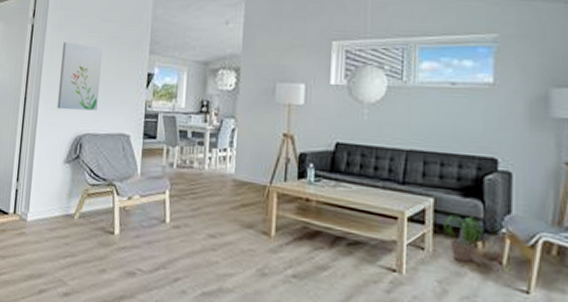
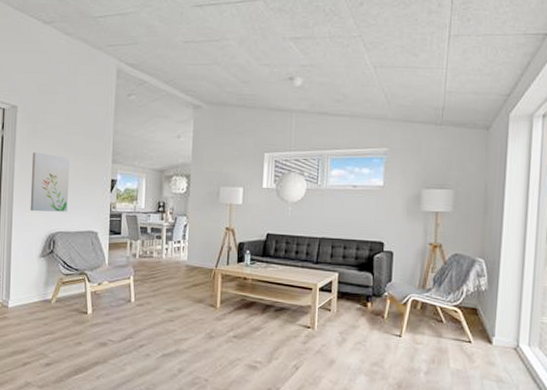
potted plant: present [443,214,485,263] -> none [344,284,373,318]

